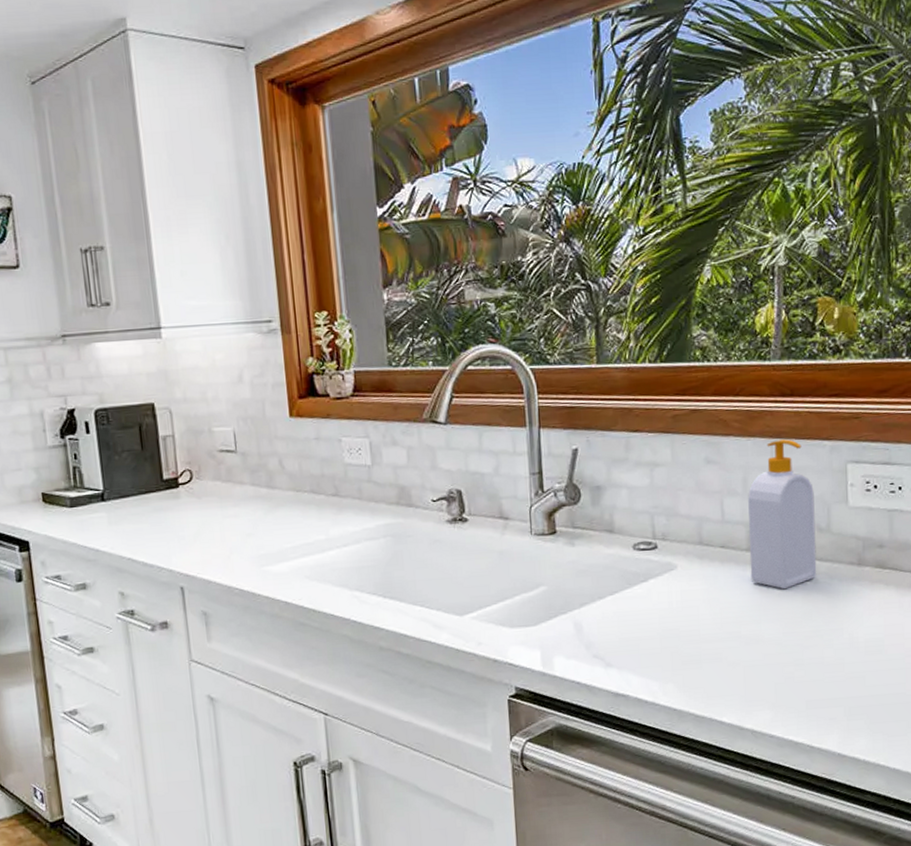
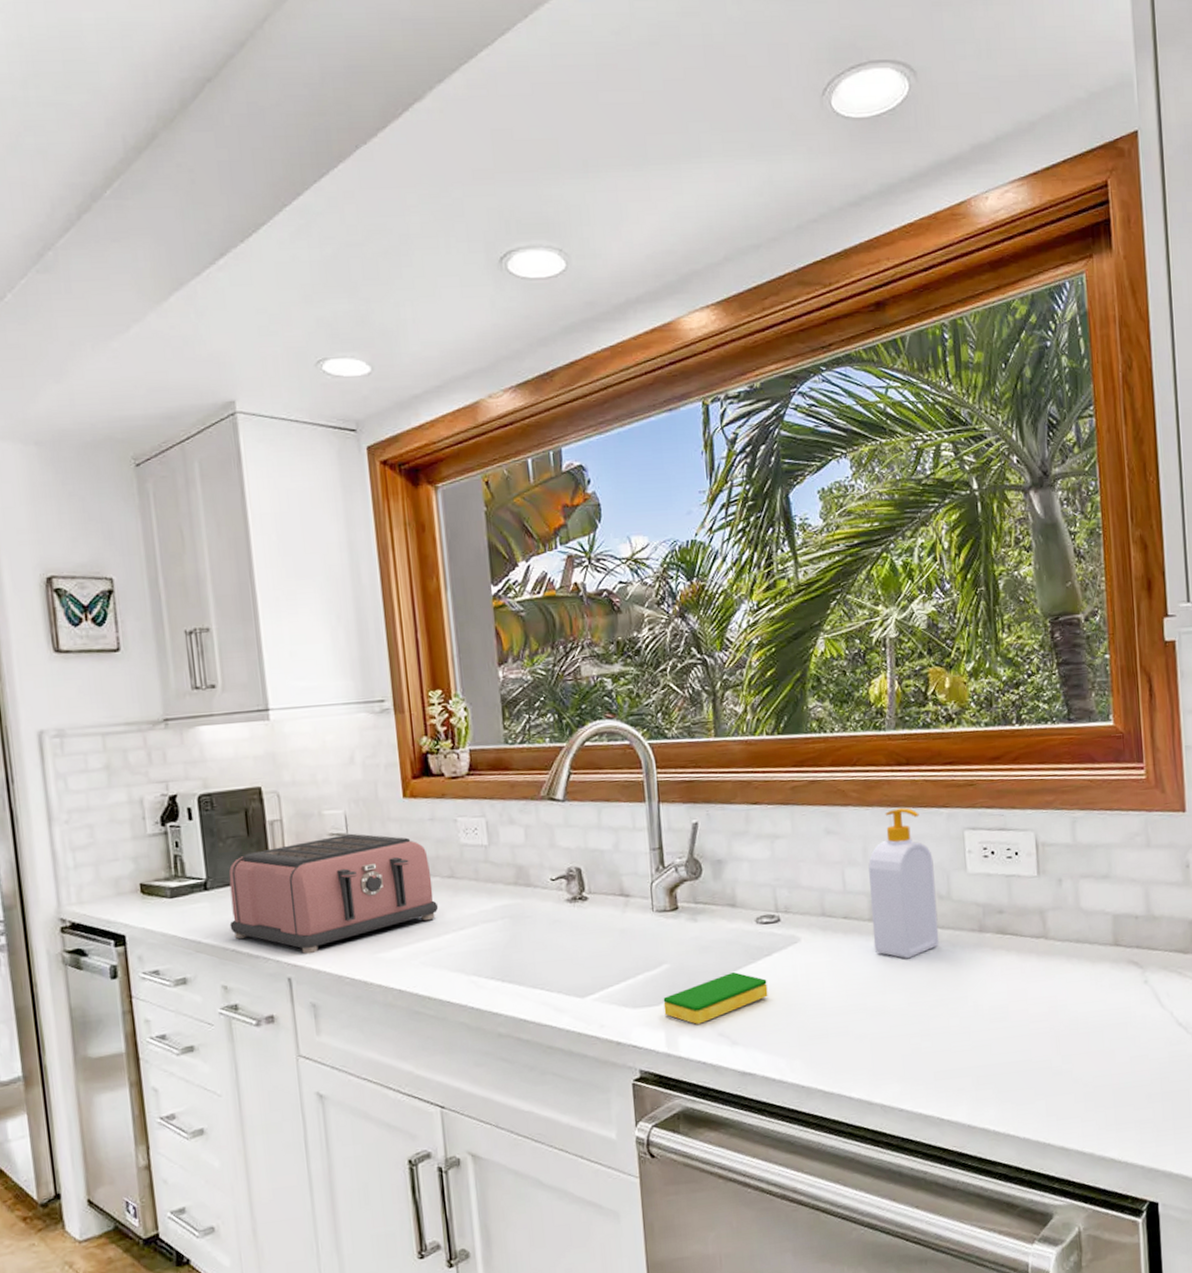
toaster: none [124,450,323,565] -> present [229,833,439,955]
dish sponge: none [539,596,643,646] -> present [663,971,768,1024]

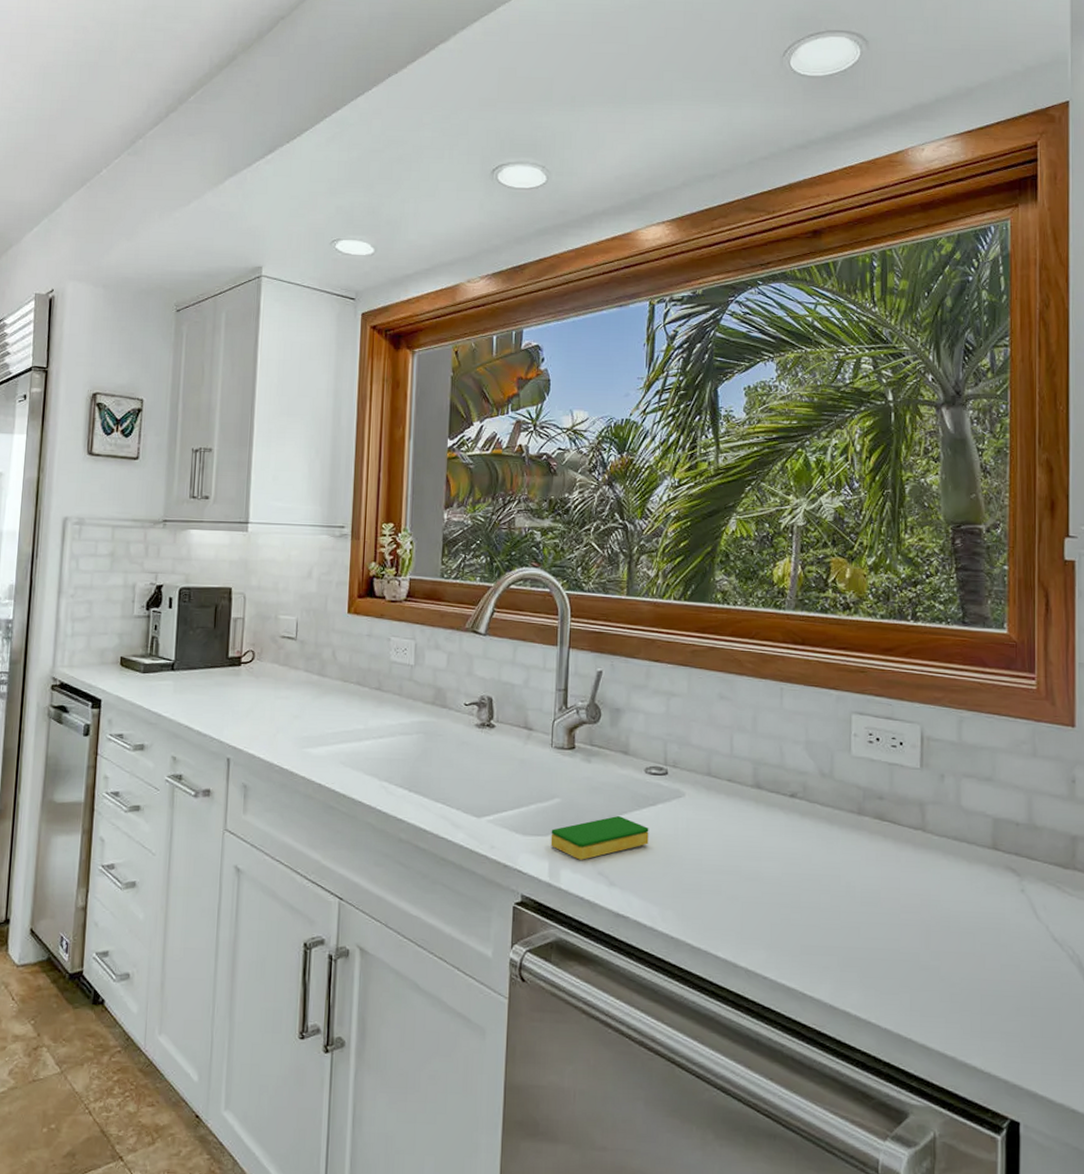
toaster: present [229,833,439,955] -> none [186,638,364,740]
soap bottle: present [868,808,939,959] -> none [754,684,819,830]

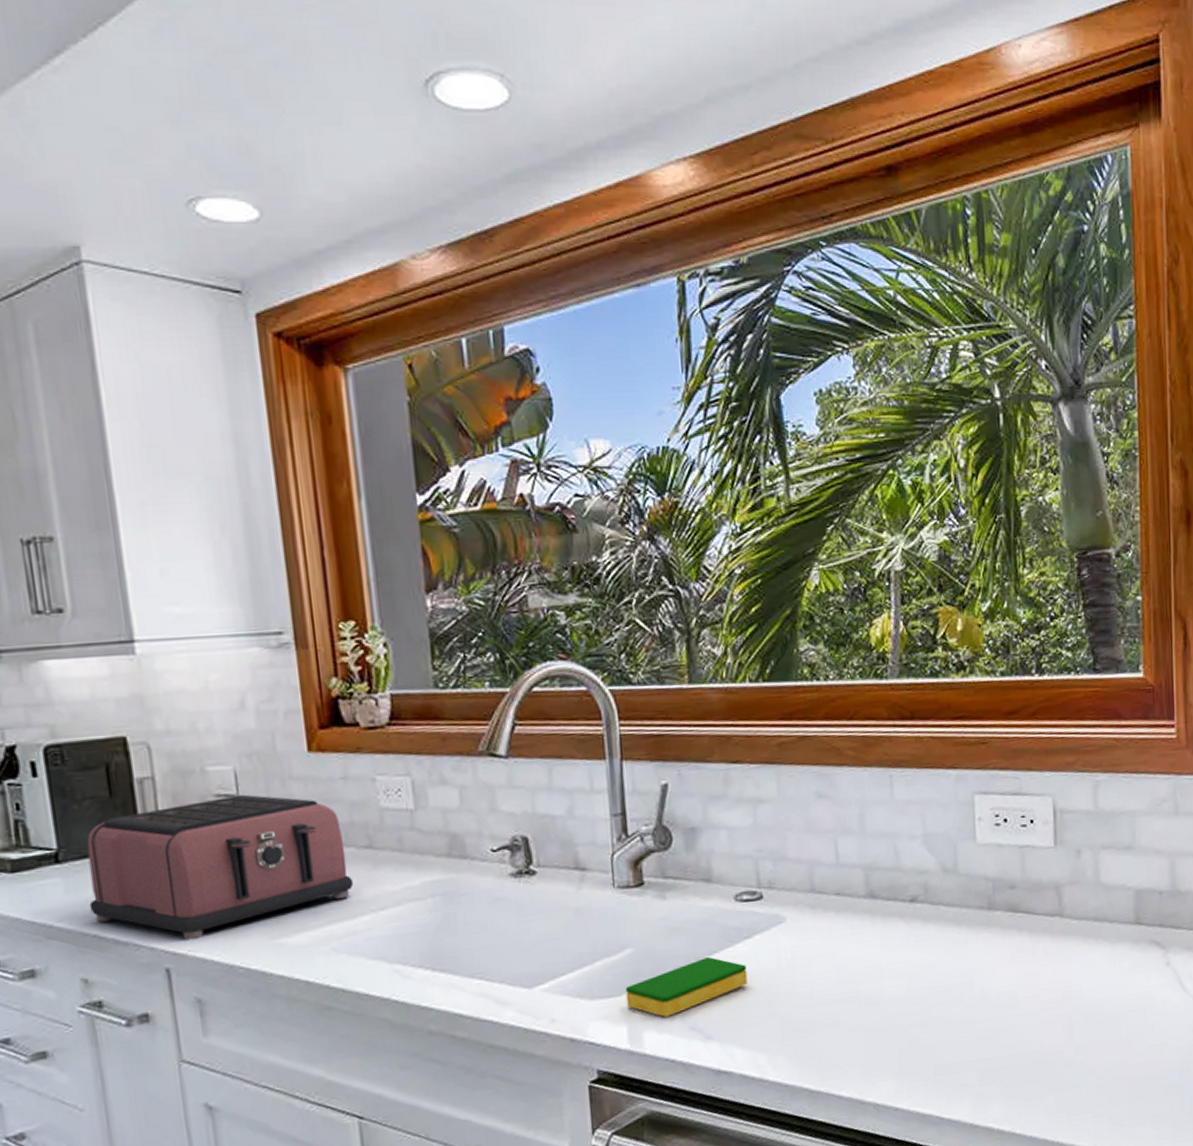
toaster: none [186,638,364,740] -> present [87,794,354,941]

